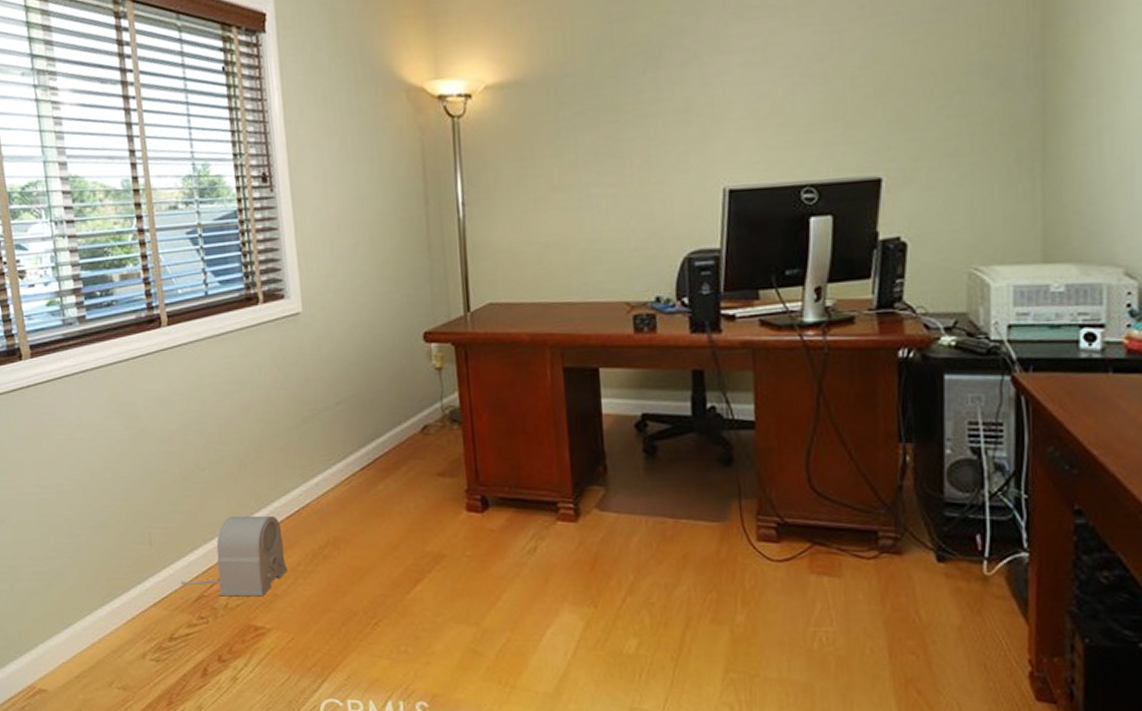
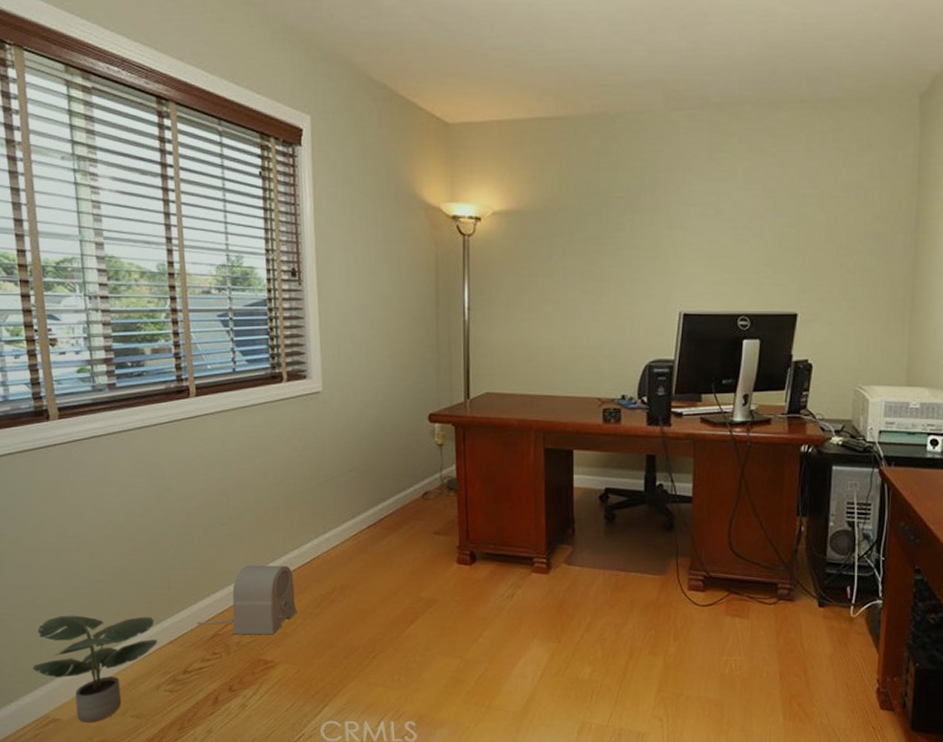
potted plant: none [16,574,141,695] -> present [32,615,158,723]

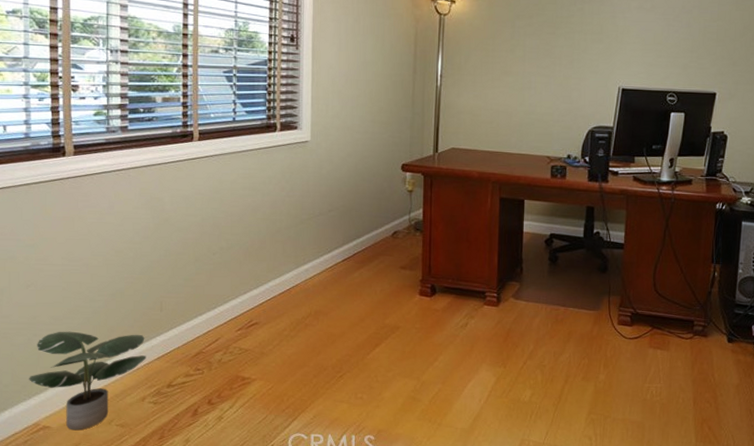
space heater: present [197,565,297,635] -> none [184,291,275,354]

